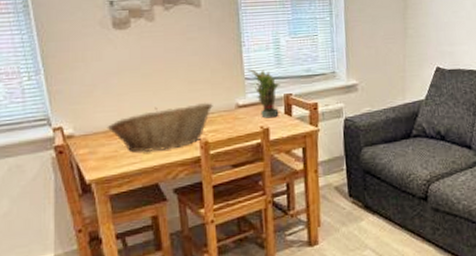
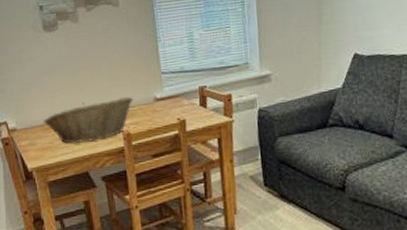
potted plant: present [247,69,280,119] -> none [163,63,195,111]

